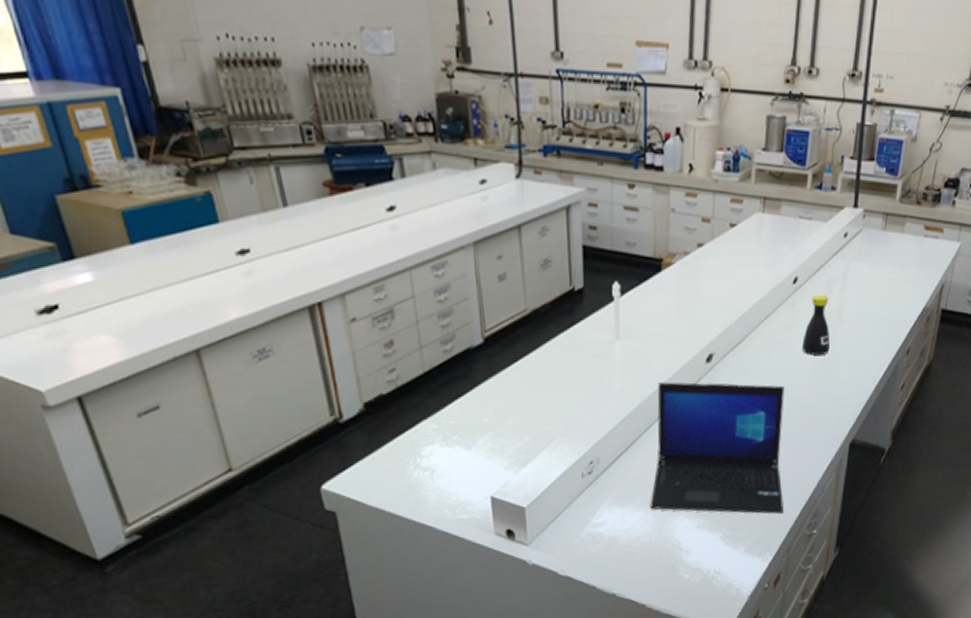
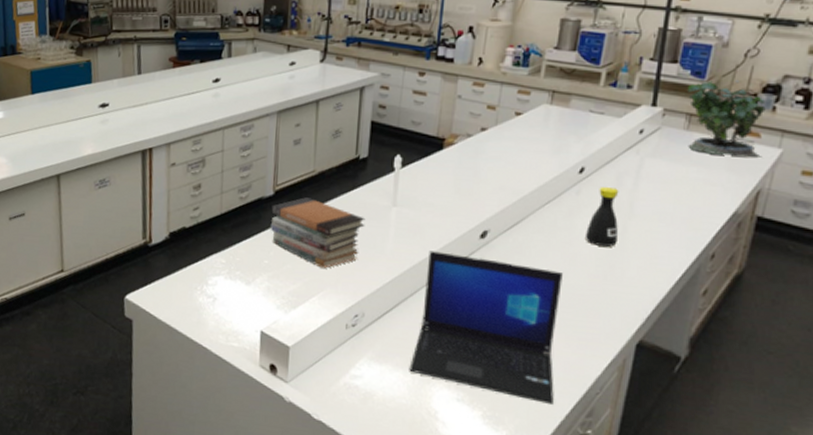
book stack: none [483,341,589,418] -> present [270,197,365,269]
potted plant: none [883,175,947,253] -> present [686,79,766,158]

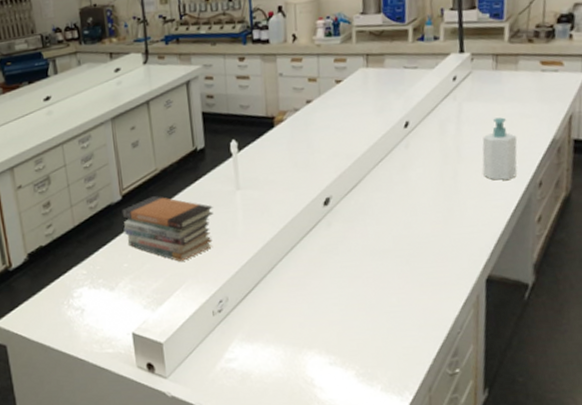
laptop: present [409,251,563,404] -> none [278,223,420,352]
bottle: present [586,186,619,247] -> none [420,135,451,193]
soap bottle: none [654,179,697,246] -> present [482,117,518,181]
potted plant: present [686,79,766,158] -> none [489,14,569,89]

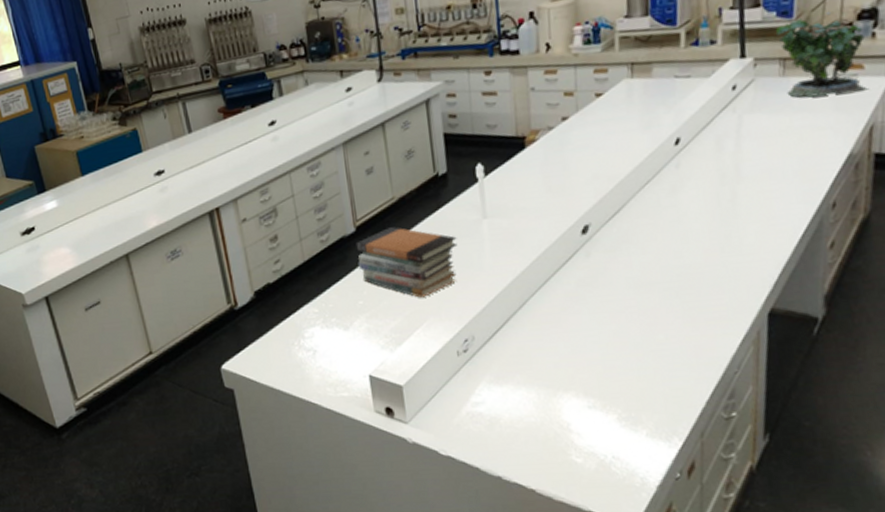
soap bottle: present [482,117,518,181] -> none [765,130,808,202]
potted plant: none [489,14,569,89] -> present [775,11,870,98]

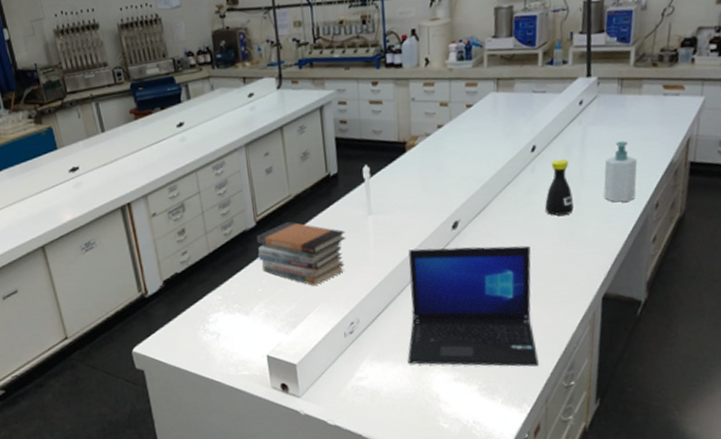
laptop: none [530,252,691,394] -> present [407,245,539,367]
bottle: none [693,153,729,218] -> present [545,159,574,216]
soap bottle: none [765,130,808,202] -> present [603,141,638,203]
potted plant: present [775,11,870,98] -> none [615,38,688,113]

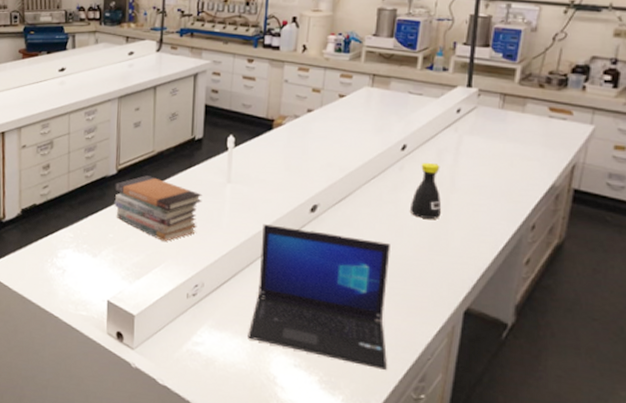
soap bottle: present [603,141,638,203] -> none [475,155,515,217]

